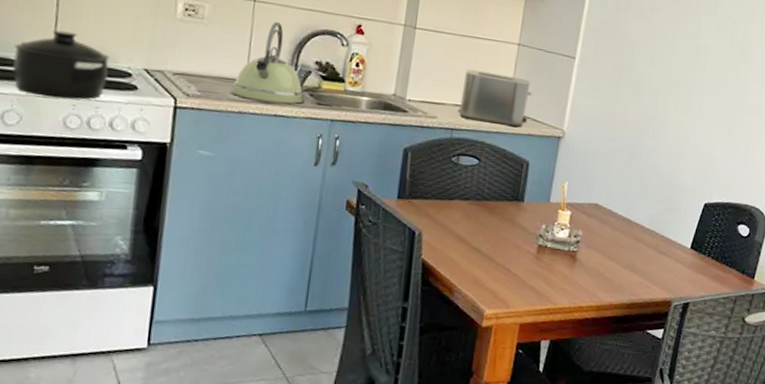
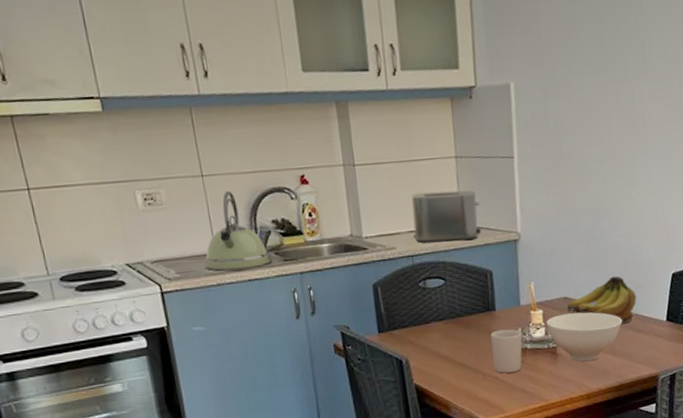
saucepan: present [12,30,110,99] -> none [12,245,98,309]
mug: none [509,222,546,269] -> present [490,329,523,374]
bowl: none [572,220,648,273] -> present [546,312,623,362]
fruit: none [595,193,666,243] -> present [566,276,637,324]

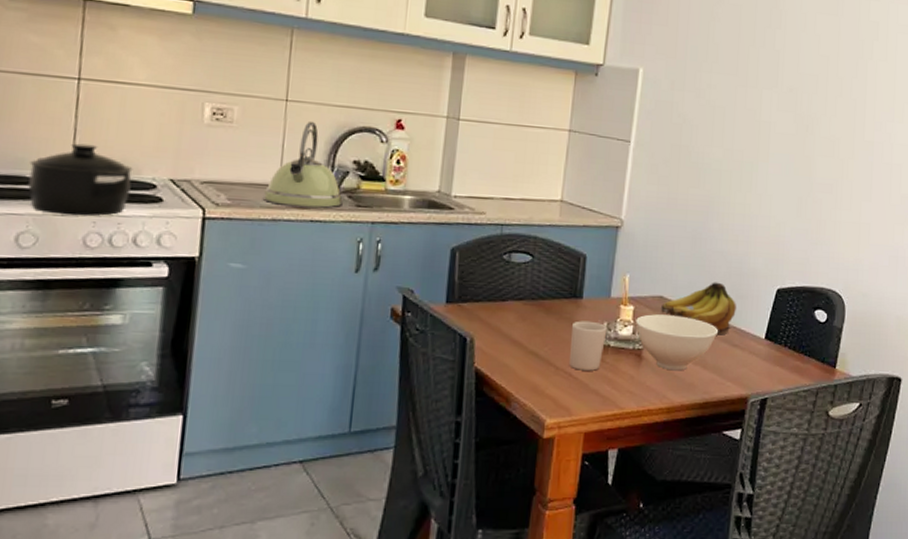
saucepan: none [12,245,98,309] -> present [28,143,133,215]
toaster: present [411,190,482,244] -> none [508,159,586,219]

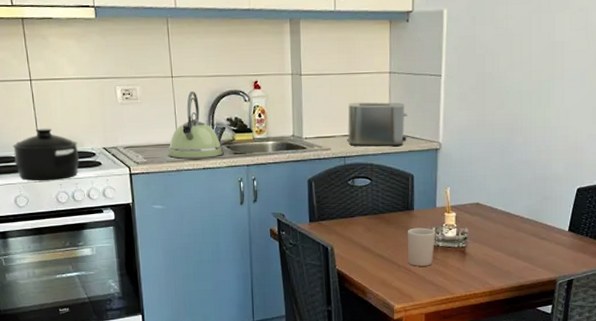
toaster: none [508,159,586,219] -> present [347,102,408,147]
bowl: present [636,314,719,371] -> none [458,217,528,262]
fruit: present [660,282,736,335] -> none [477,187,542,231]

